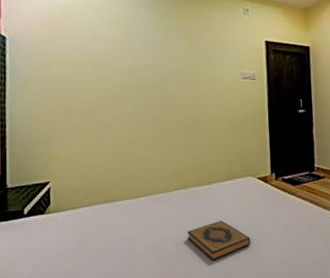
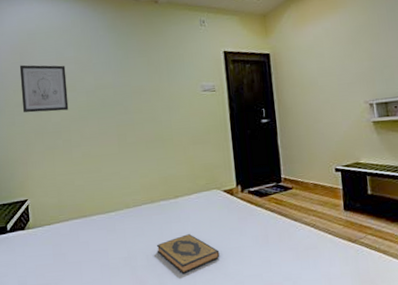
wall art: none [49,39,102,90] -> present [19,65,69,113]

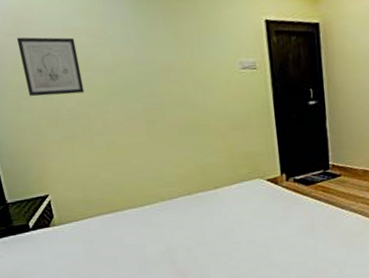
hardback book: present [156,234,220,275] -> none [196,225,264,265]

